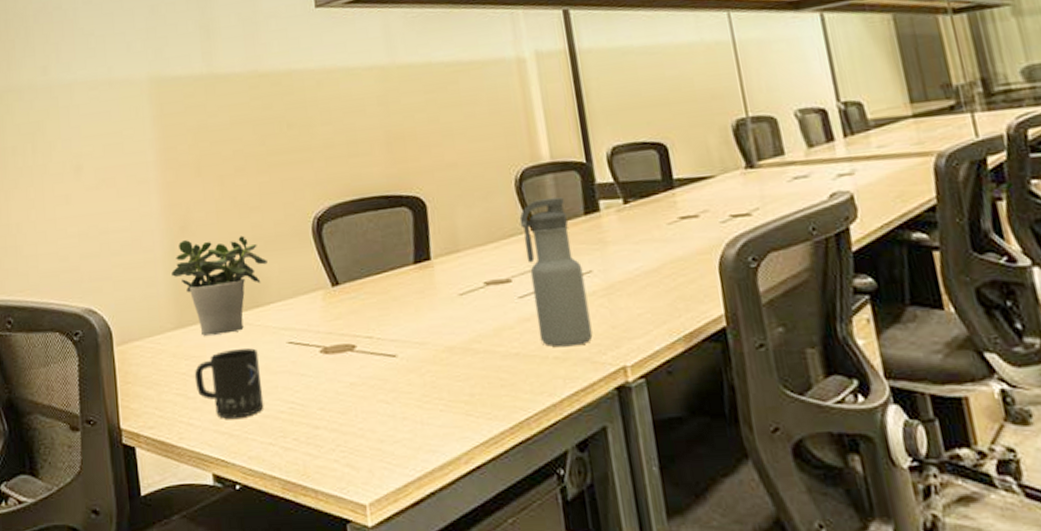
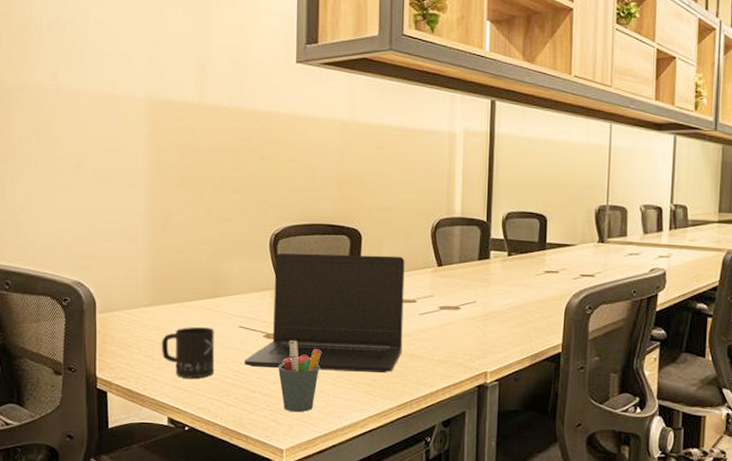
potted plant: present [171,235,268,336] -> none [151,237,231,314]
laptop: none [299,224,504,394] -> present [244,252,405,373]
pen holder: none [344,352,398,451] -> present [278,340,321,413]
water bottle: present [519,197,593,347] -> none [430,244,469,354]

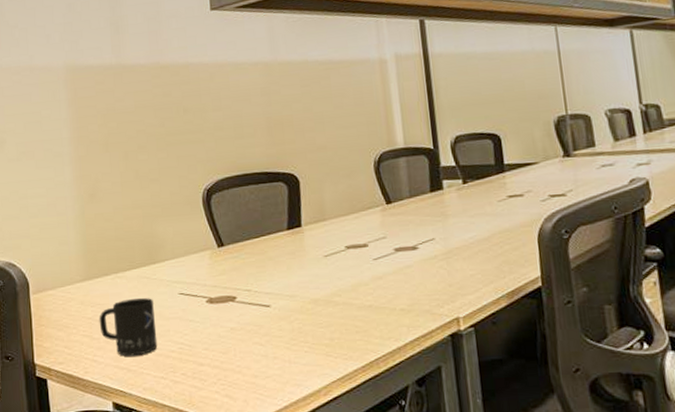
laptop: present [244,252,405,373] -> none [188,197,360,337]
pen holder: present [278,340,321,413] -> none [225,302,271,384]

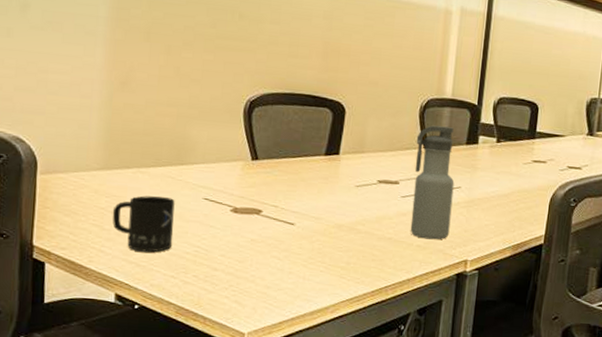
water bottle: none [376,177,433,301] -> present [410,125,455,240]

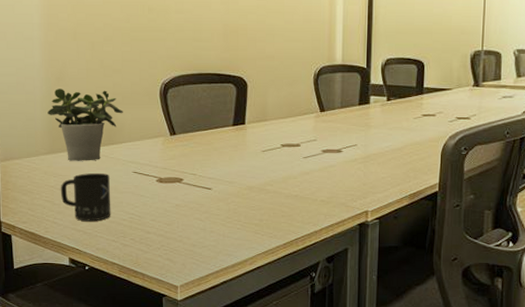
potted plant: none [105,94,198,182] -> present [47,89,123,161]
water bottle: present [410,125,455,240] -> none [313,90,351,194]

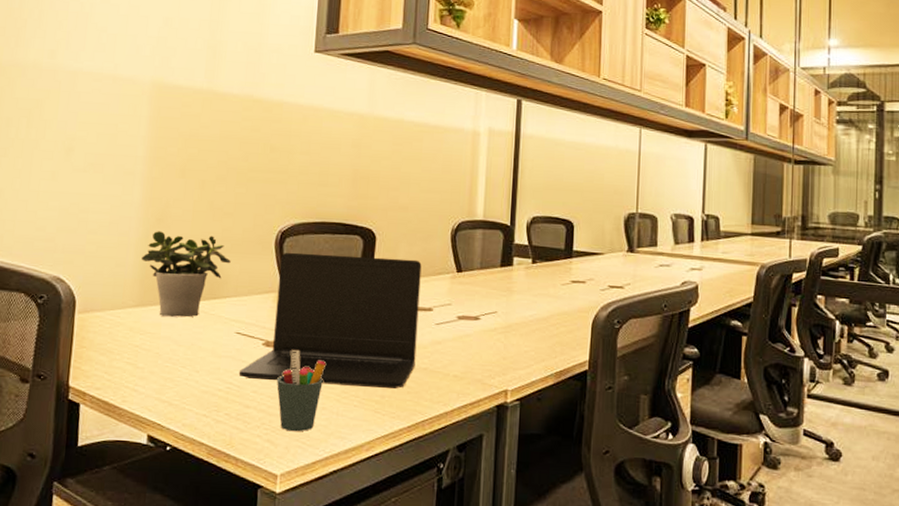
mug: present [60,173,111,221] -> none [146,331,208,390]
laptop: none [138,101,289,213] -> present [238,252,422,389]
pen holder: none [171,184,211,251] -> present [277,349,326,432]

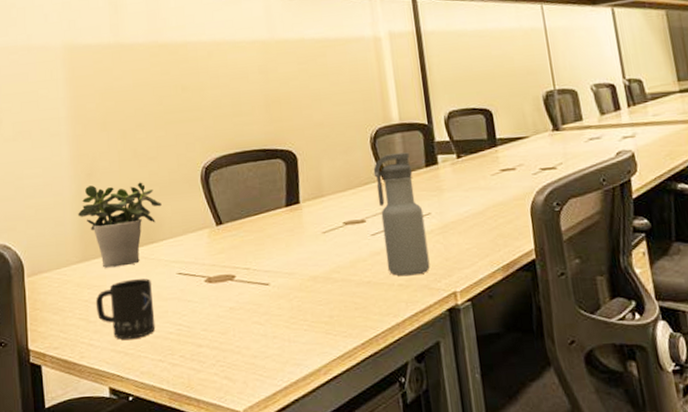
mug: none [146,331,208,390] -> present [95,278,156,339]
laptop: present [238,252,422,389] -> none [186,173,358,318]
pen holder: present [277,349,326,432] -> none [224,281,270,365]
water bottle: none [446,248,490,369] -> present [373,152,430,276]

